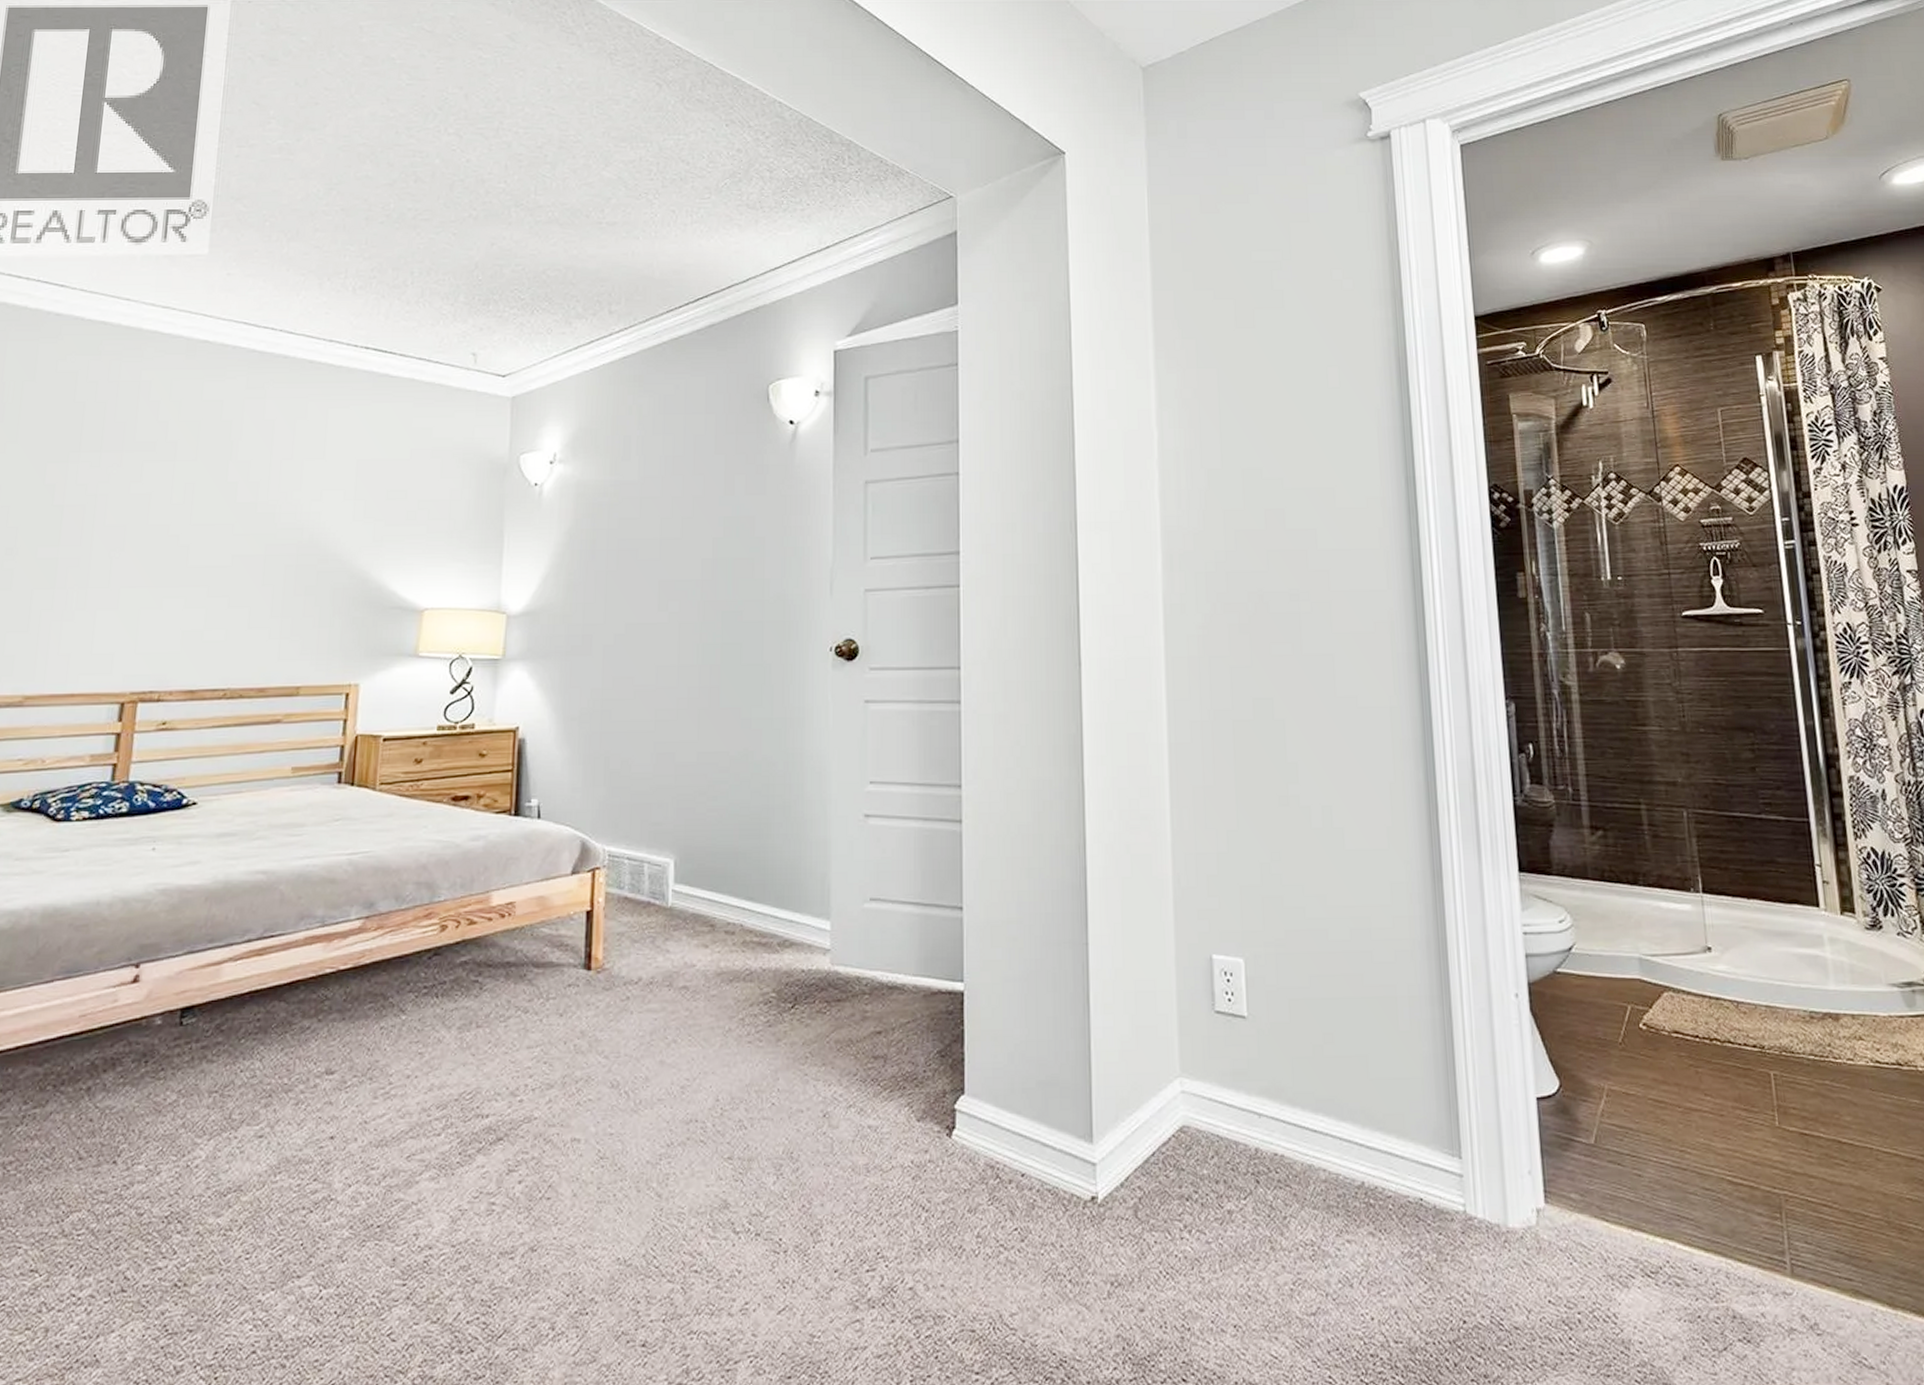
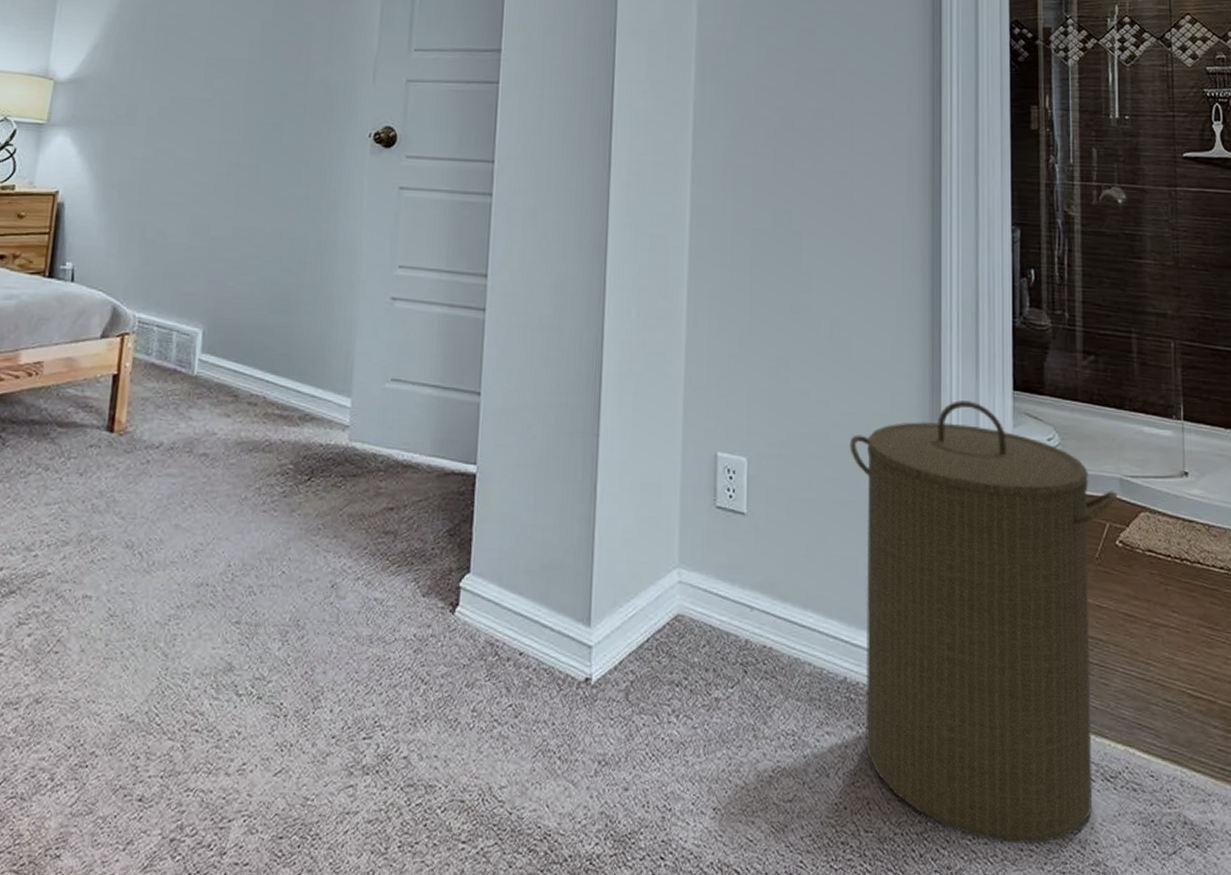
laundry hamper: none [1350,886,1638,1349] -> present [849,400,1118,845]

